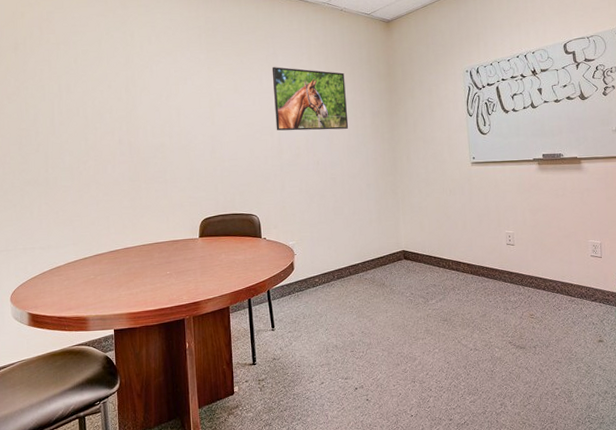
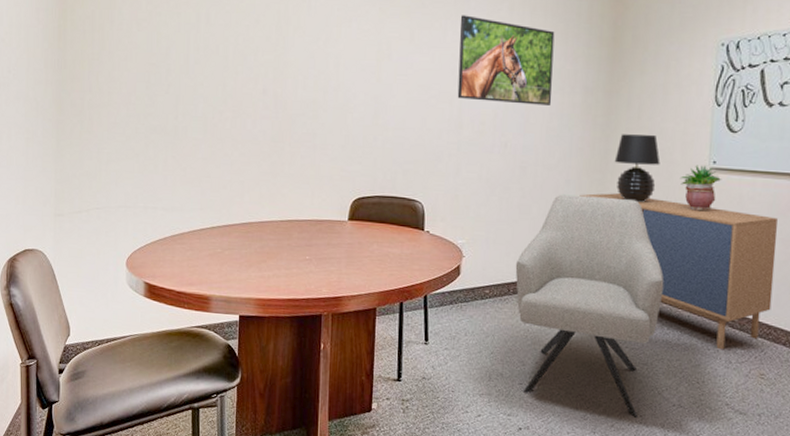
chair: none [336,193,451,364] -> present [515,194,664,418]
storage cabinet: none [378,190,530,301] -> present [579,193,778,350]
table lamp: none [401,142,435,195] -> present [614,134,661,203]
potted plant: none [450,161,481,196] -> present [679,165,722,211]

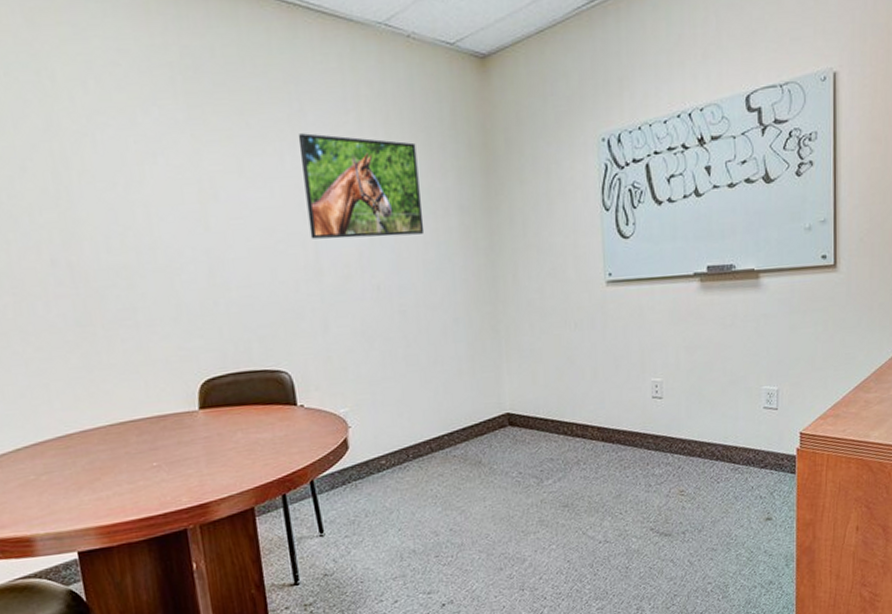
chair: present [515,194,664,418] -> none [411,329,575,565]
storage cabinet: present [579,193,778,350] -> none [471,324,683,475]
table lamp: present [614,134,661,203] -> none [504,252,554,332]
potted plant: present [679,165,722,211] -> none [576,279,620,332]

